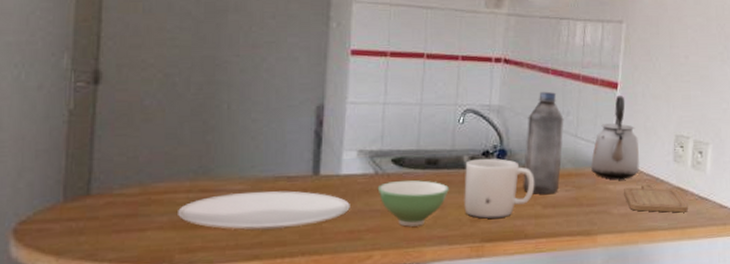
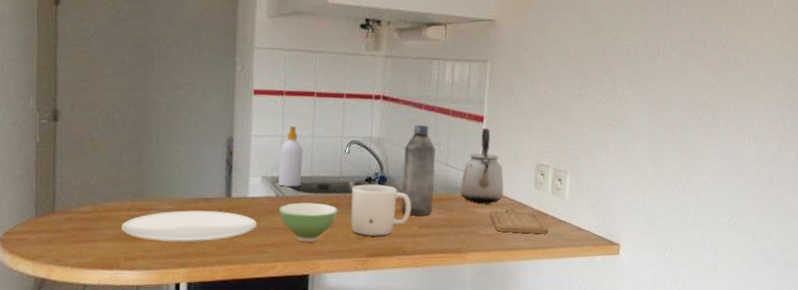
soap bottle: none [378,91,409,163] -> present [278,126,303,188]

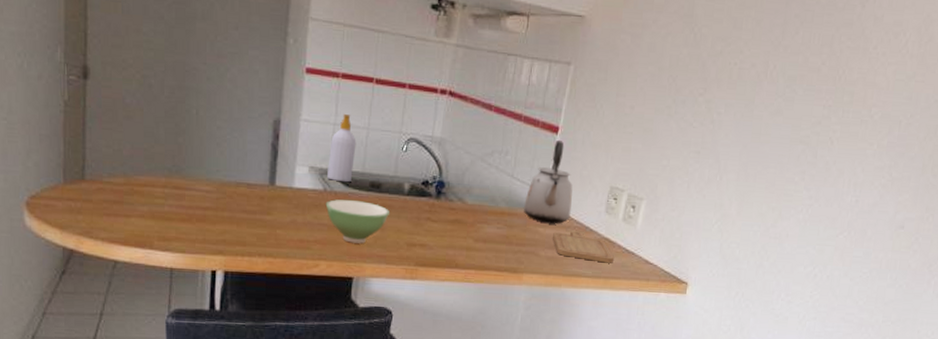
plate: present [122,210,257,243] -> none [156,193,301,231]
mug: present [350,184,411,237] -> none [402,187,469,246]
water bottle: present [401,124,436,216] -> none [457,128,502,229]

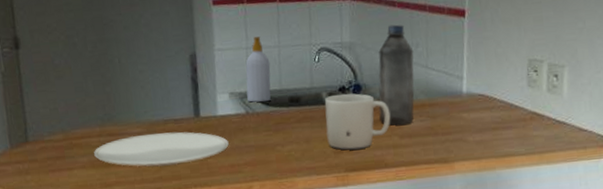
plate: none [156,193,301,231] -> present [94,132,229,167]
bowl: present [325,199,391,244] -> none [249,117,313,160]
mug: none [402,187,469,246] -> present [324,93,391,150]
water bottle: none [457,128,502,229] -> present [378,24,415,126]
kettle: present [523,140,573,224] -> none [443,23,493,108]
chopping board: present [553,230,614,263] -> none [478,110,545,138]

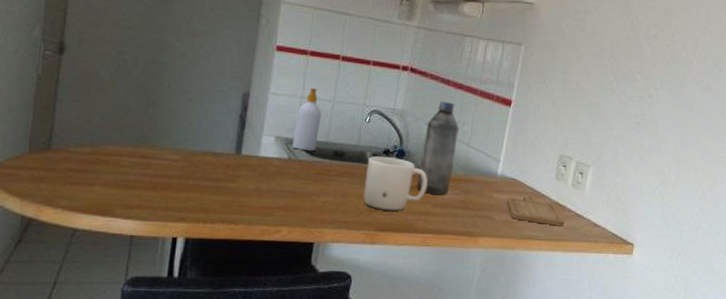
plate: present [94,132,229,167] -> none [121,162,265,198]
chopping board: none [478,110,545,138] -> present [507,196,564,226]

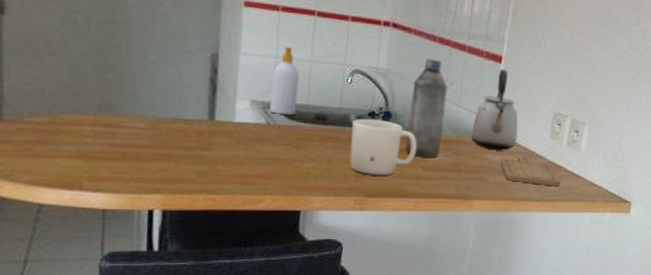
kettle: none [479,113,525,189] -> present [470,69,518,150]

